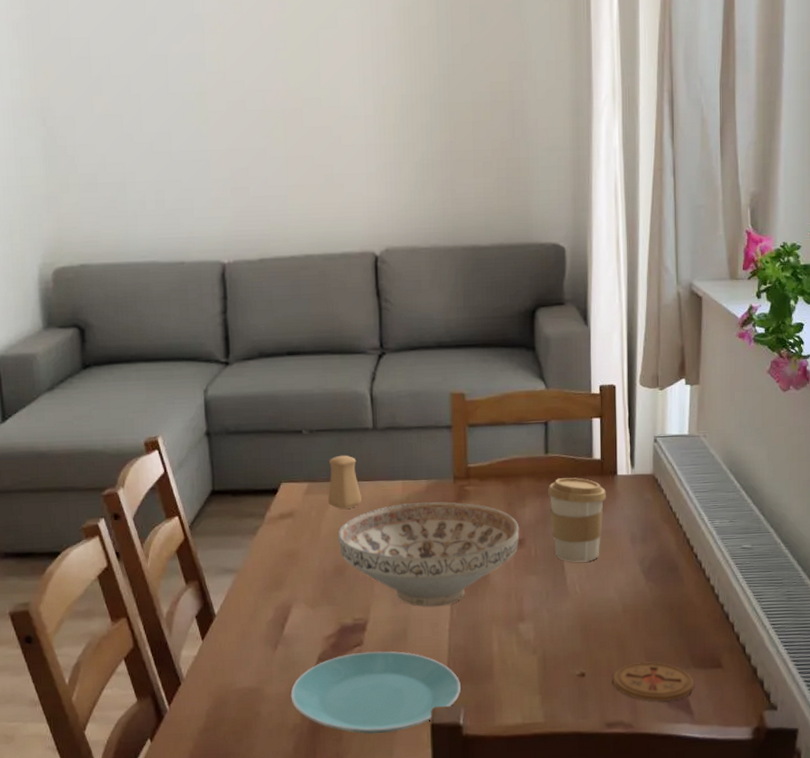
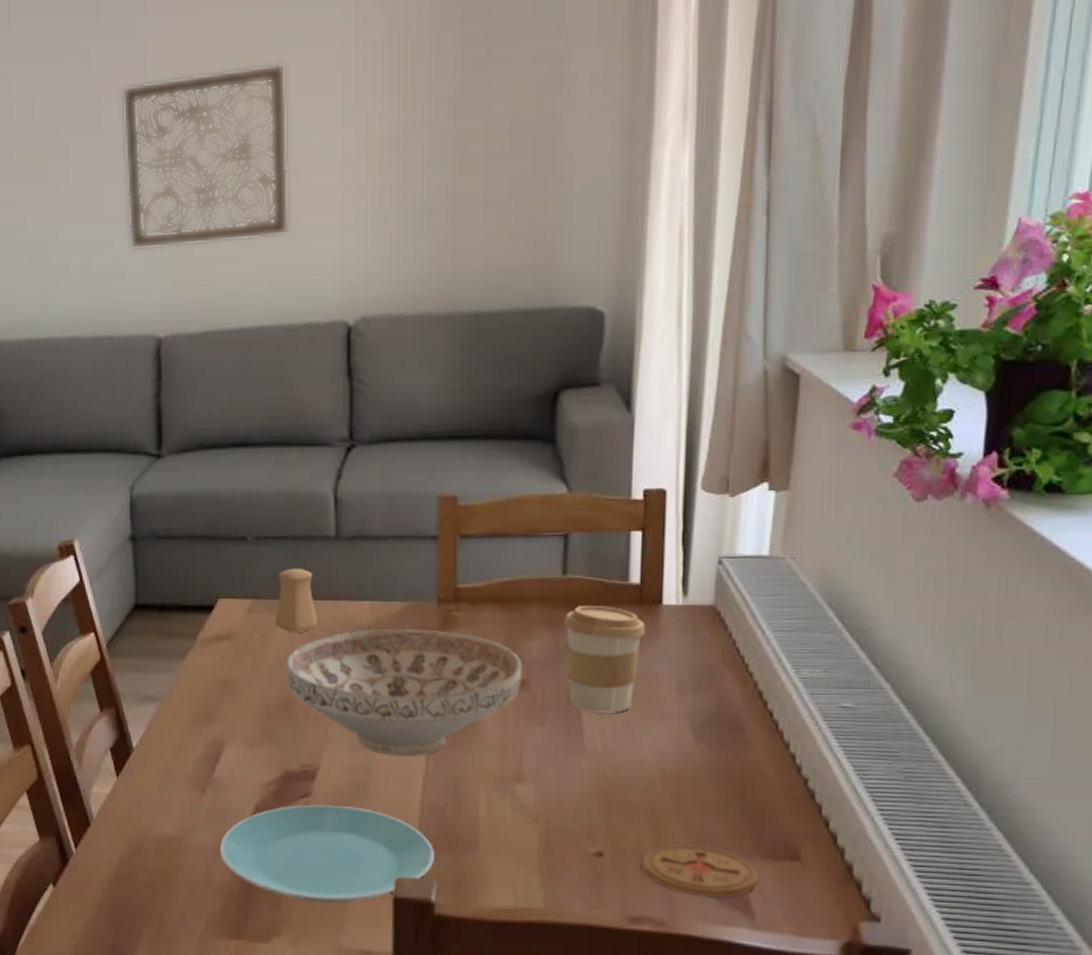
wall art: none [185,39,325,189] -> present [122,62,289,250]

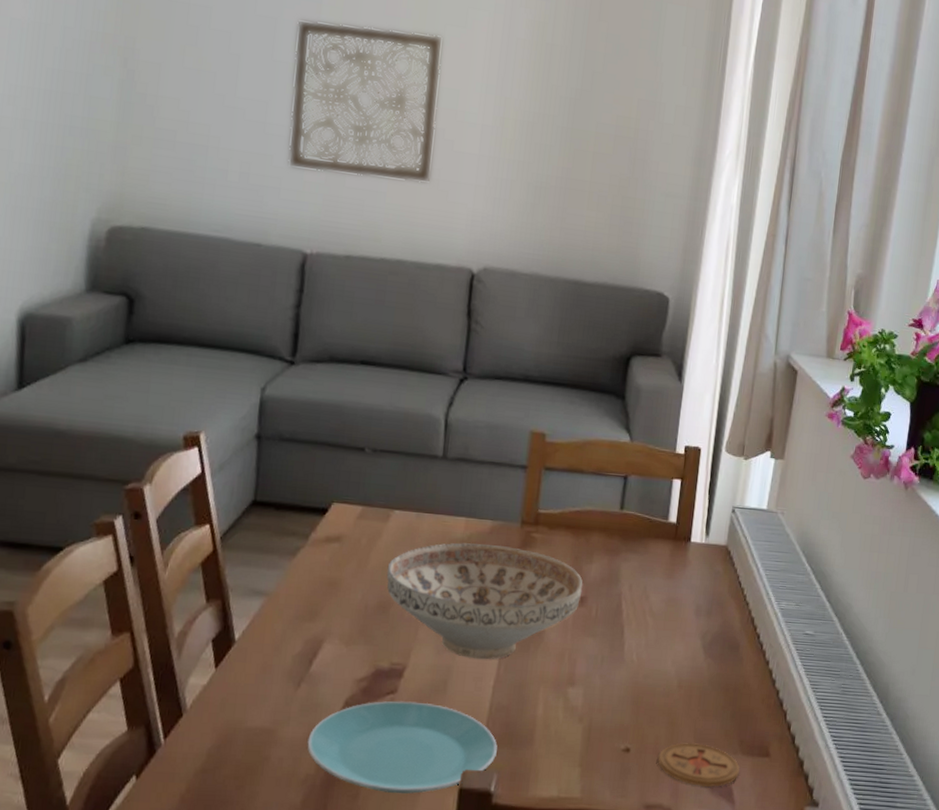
salt shaker: present [276,568,317,632] -> none [382,481,420,541]
coffee cup: present [563,606,645,713] -> none [616,537,677,629]

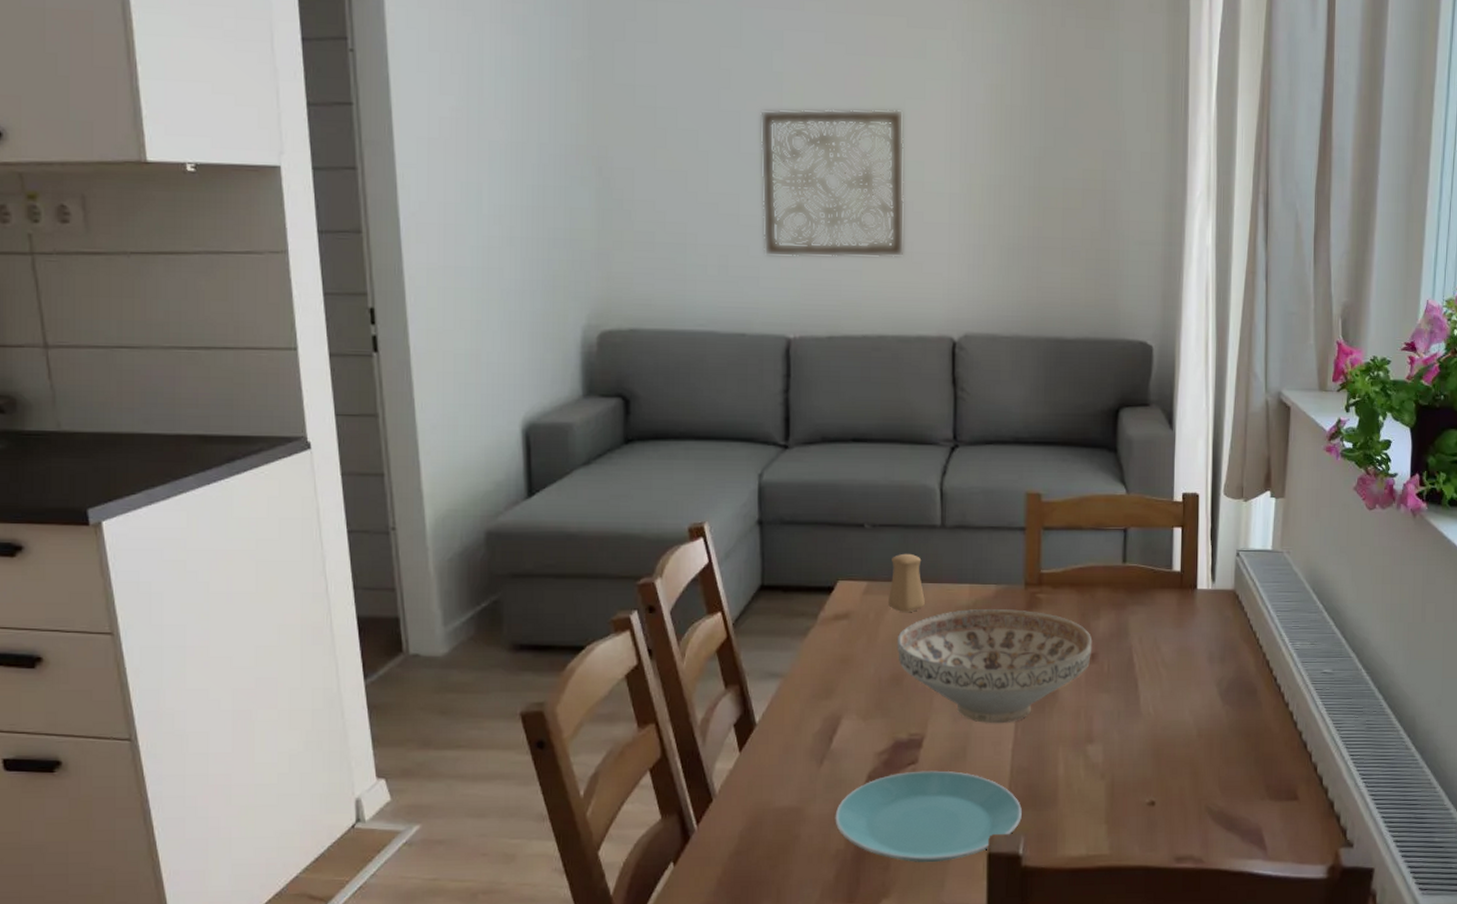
salt shaker: none [382,481,420,541] -> present [888,553,925,612]
coaster: present [658,742,740,788] -> none [1185,791,1268,836]

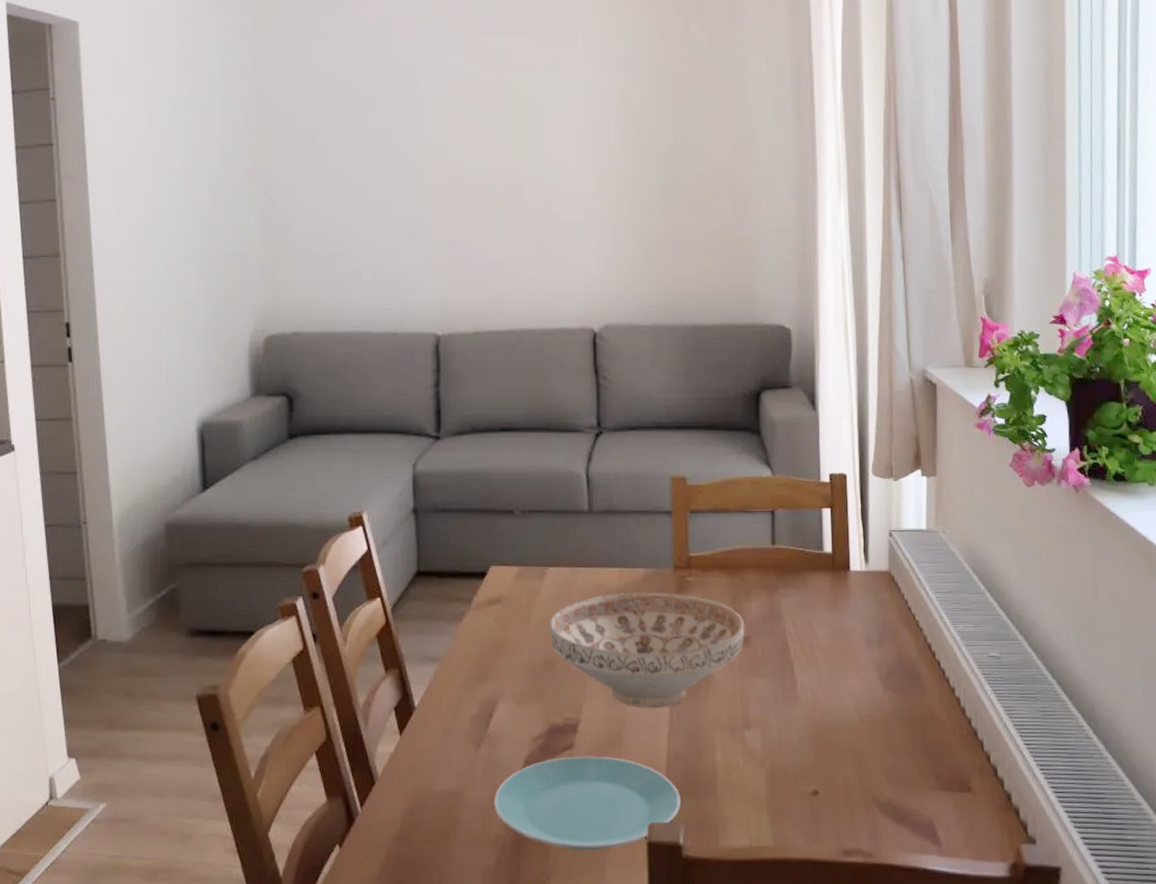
wall art: present [760,108,905,258] -> none [407,118,544,260]
salt shaker: present [888,553,925,612] -> none [540,538,575,596]

